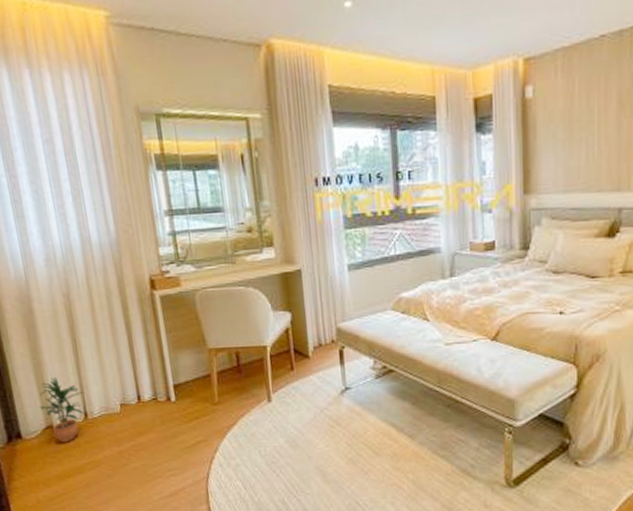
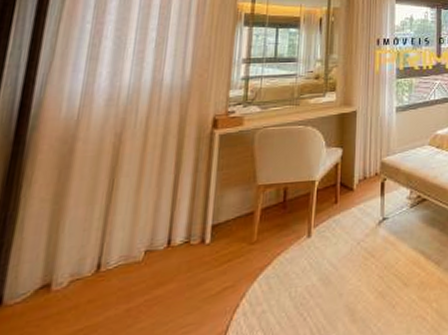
potted plant: present [39,377,84,443] -> none [40,224,105,305]

